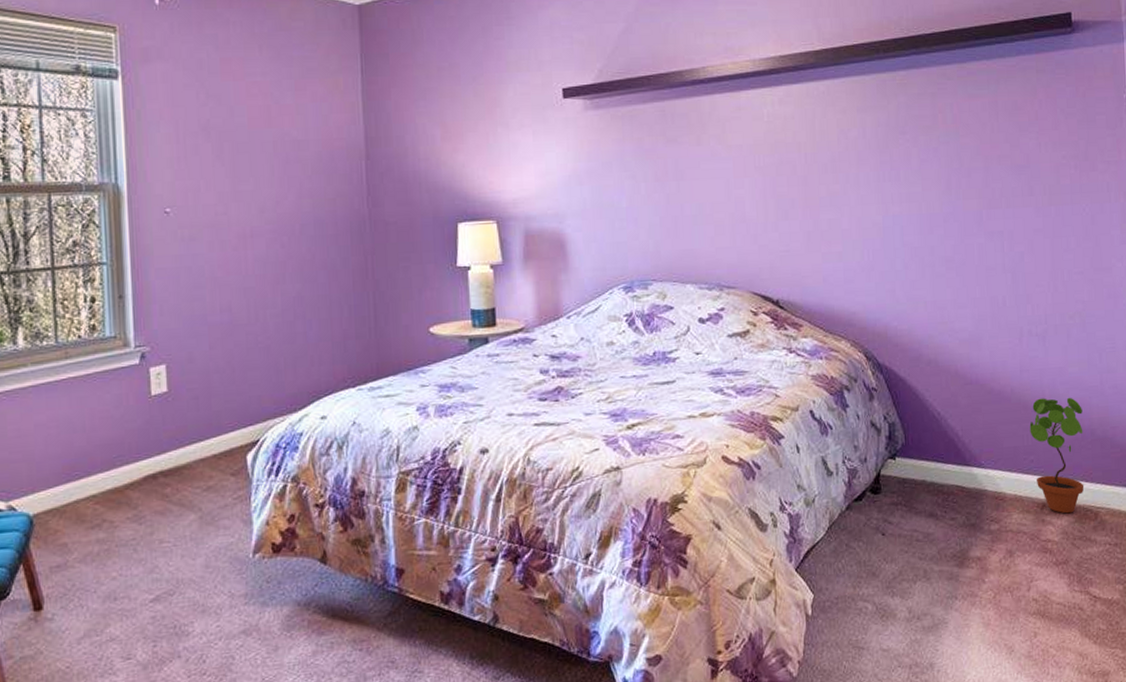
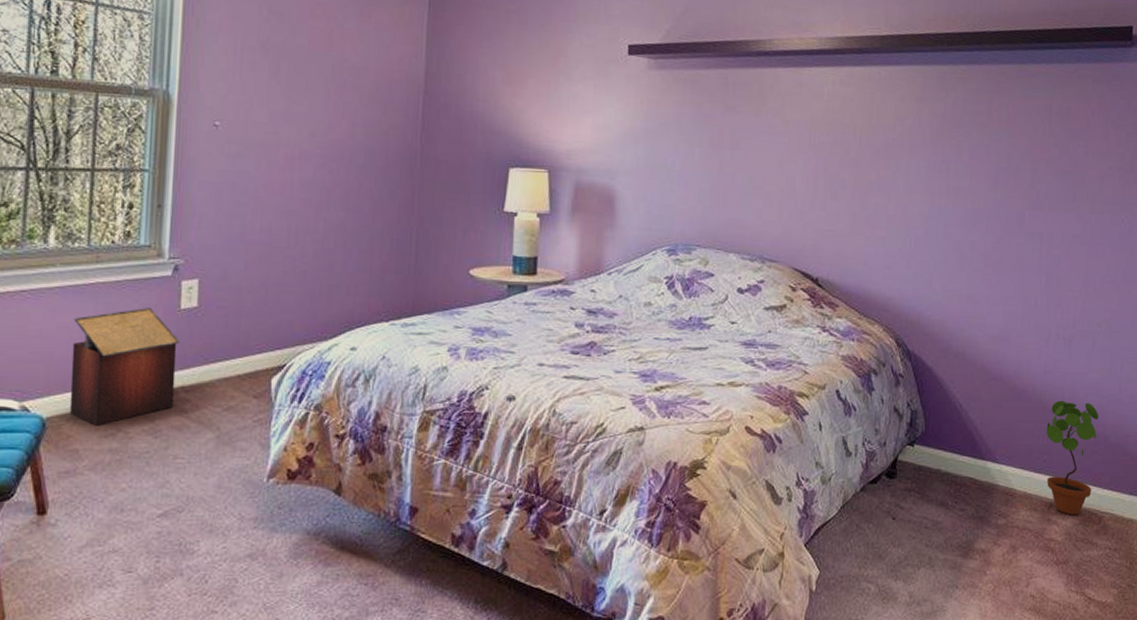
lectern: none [49,397,155,519] -> present [69,308,181,426]

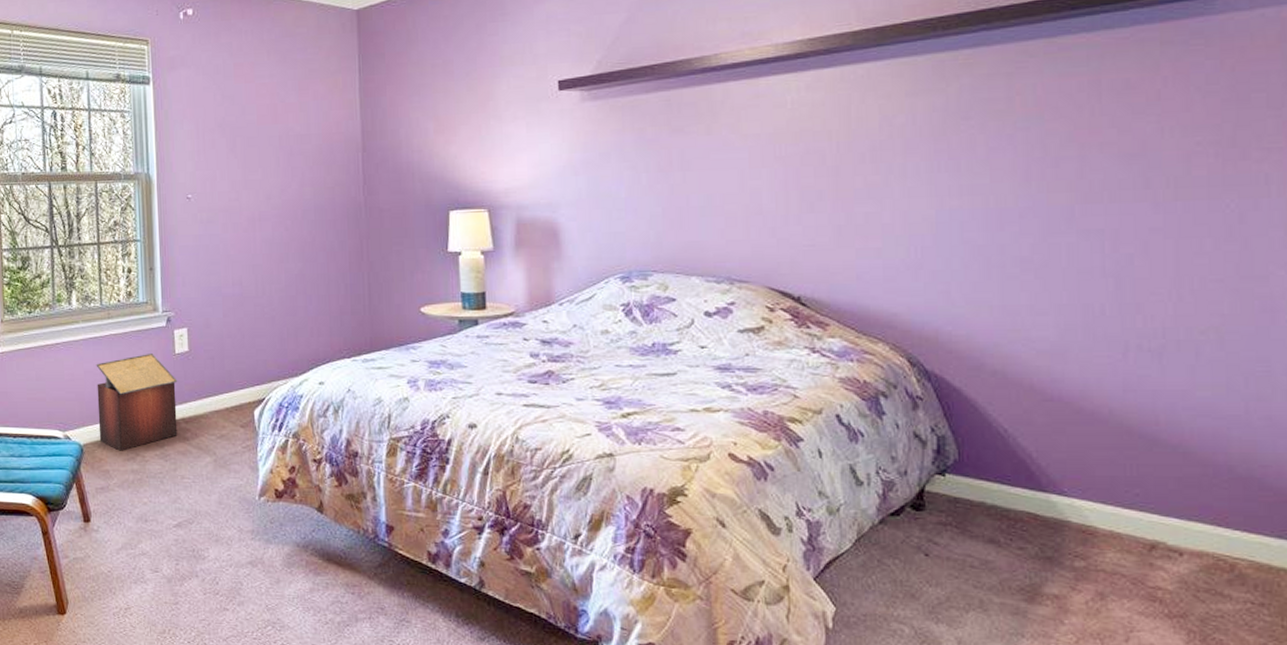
potted plant: present [1046,400,1099,515] -> none [1135,424,1216,561]

